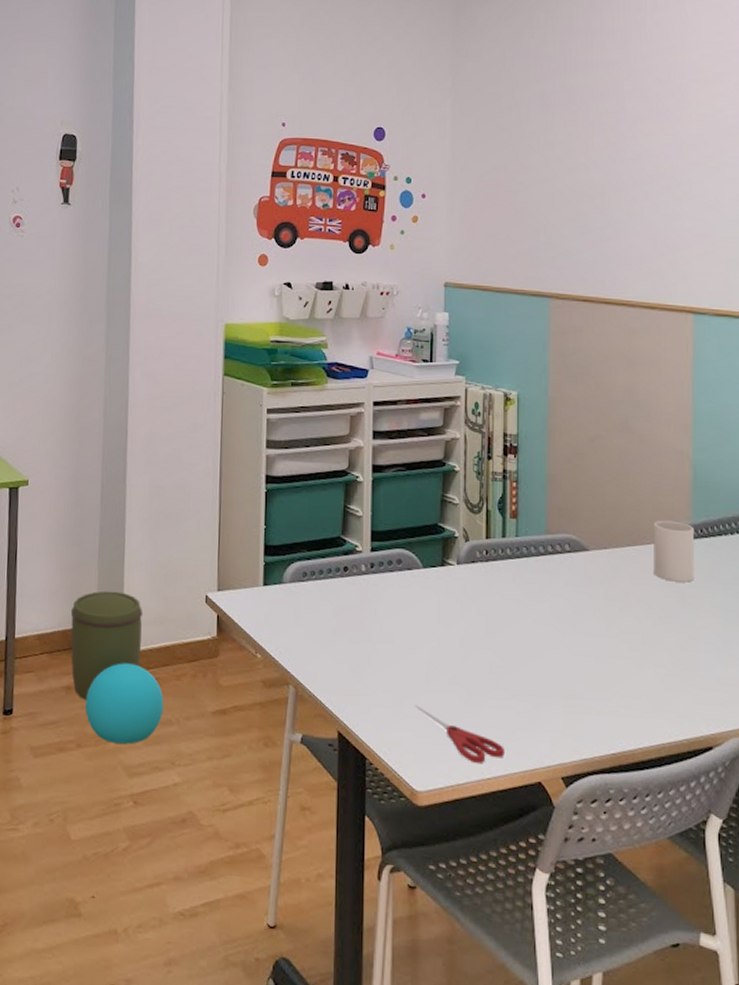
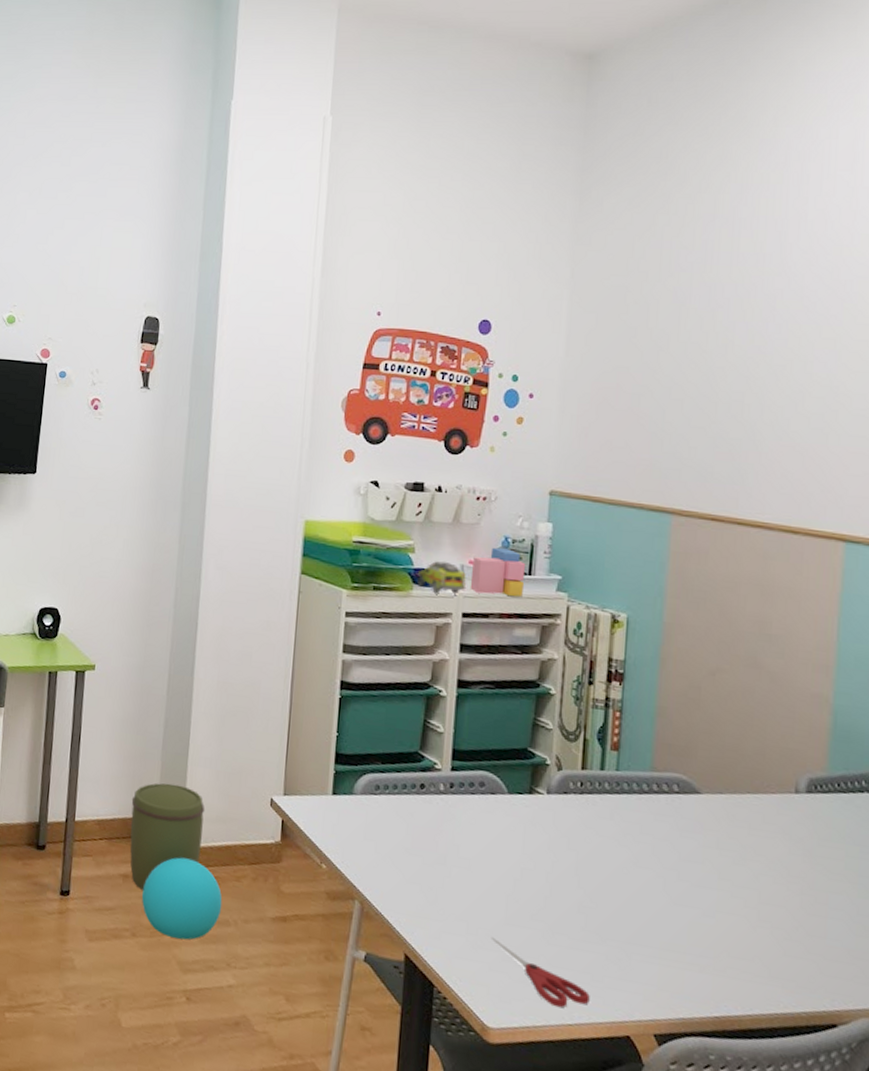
toy car: none [330,355,376,386] -> present [417,561,467,595]
toy blocks: none [379,338,428,383] -> present [470,547,526,597]
cup: present [653,520,695,583] -> none [777,768,831,841]

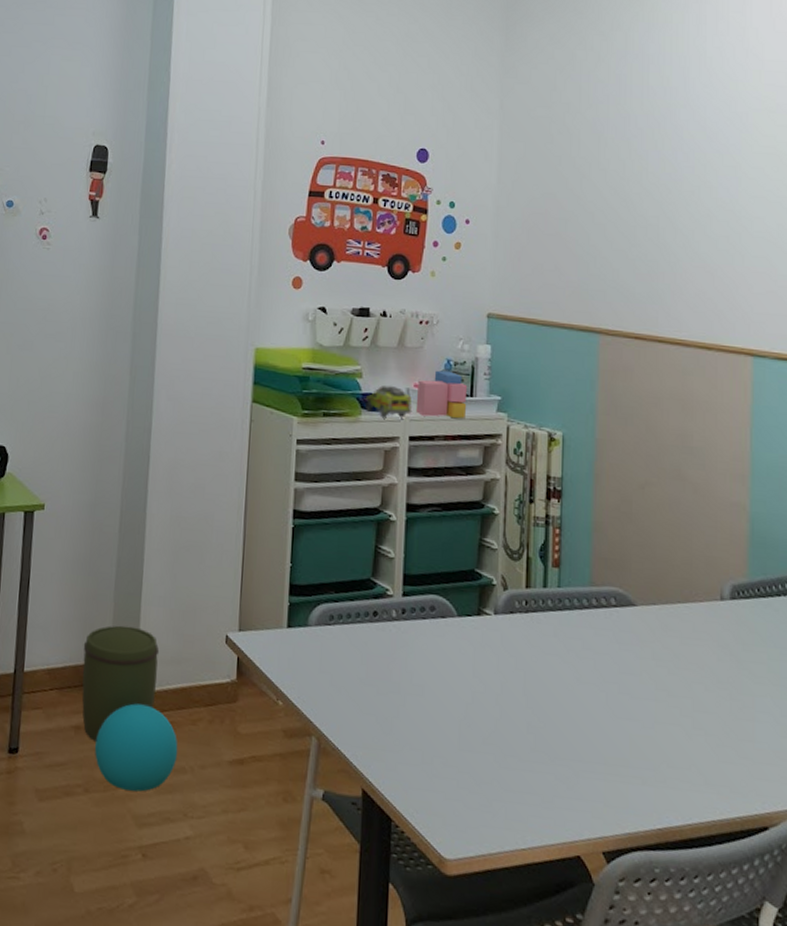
scissors: present [491,936,590,1008] -> none [445,764,541,833]

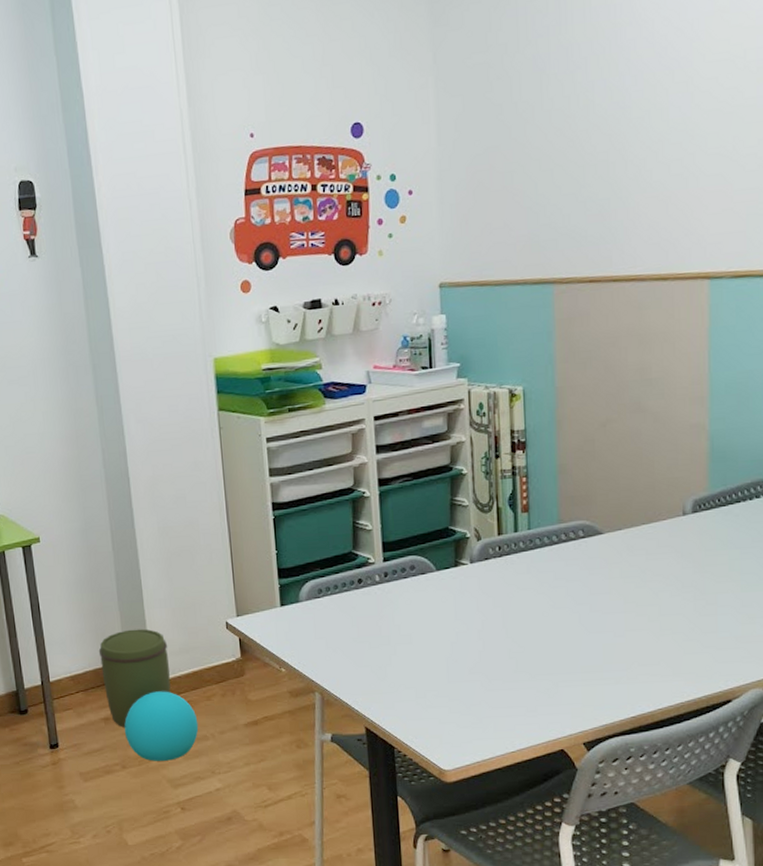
toy car: present [365,385,413,418] -> none [327,371,375,404]
toy blocks: present [415,370,468,419] -> none [377,347,427,395]

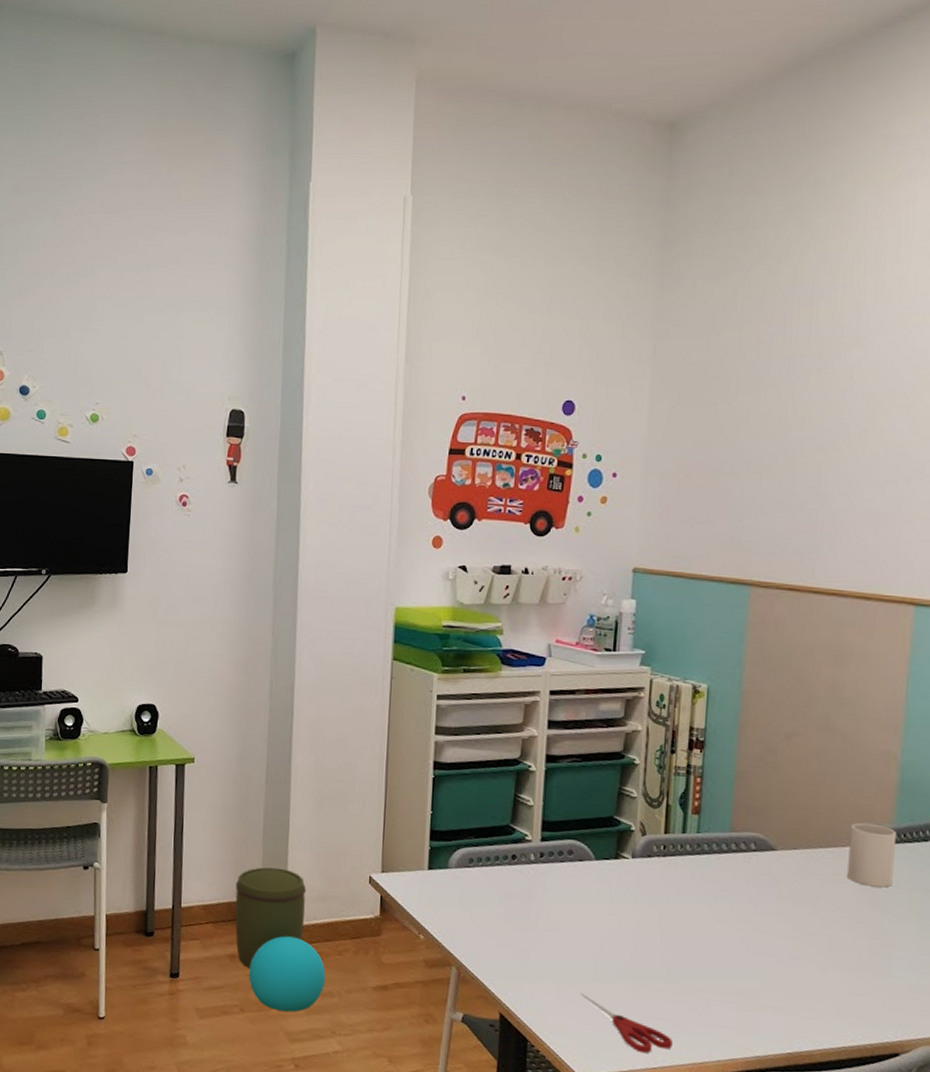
scissors: none [437,695,527,741] -> present [580,992,673,1054]
cup: none [669,494,712,553] -> present [847,822,897,888]

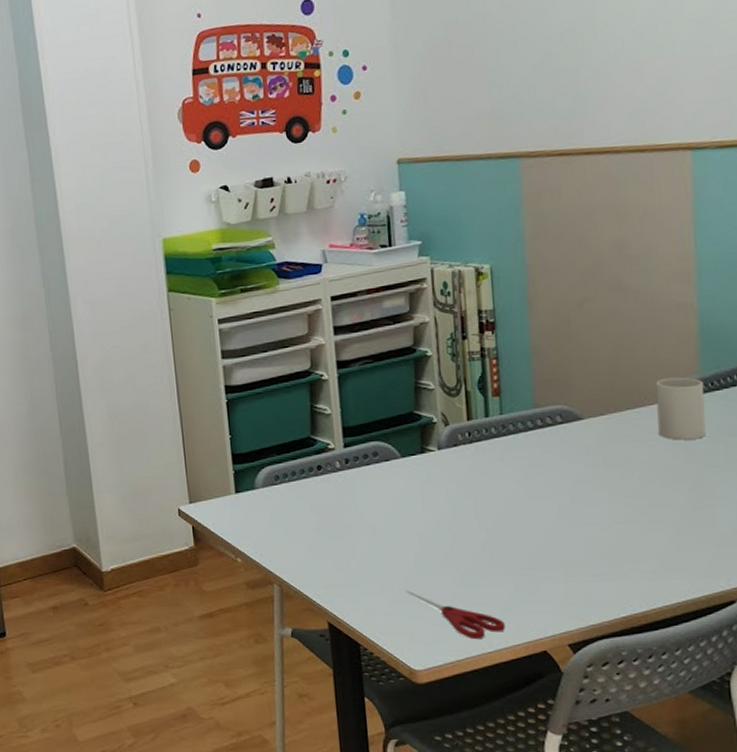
trash bin: present [235,867,306,969] -> none [46,515,122,617]
ball: present [248,936,326,1012] -> none [73,580,151,653]

